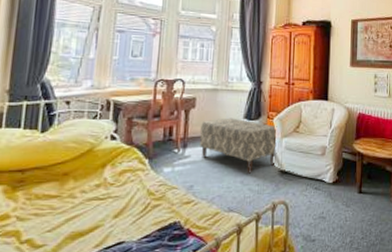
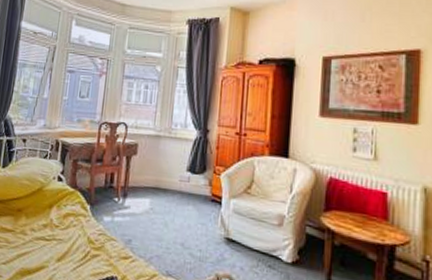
bench: present [199,118,277,174] -> none [139,169,225,236]

